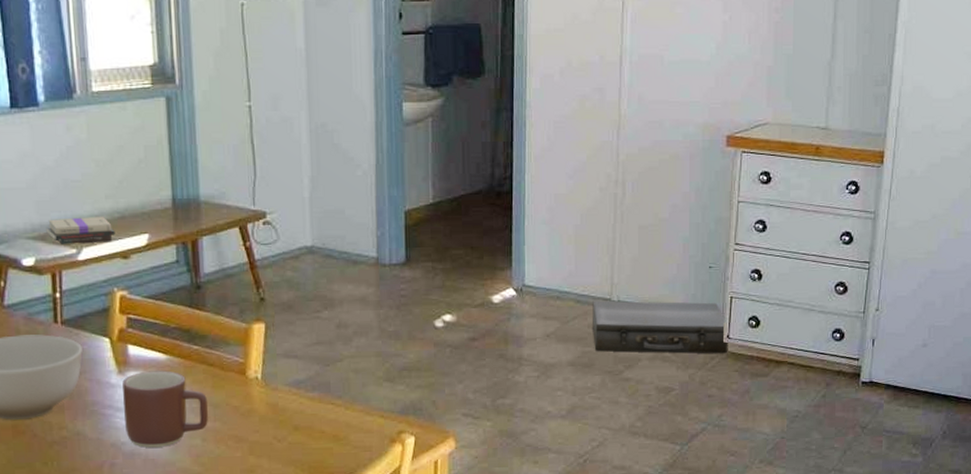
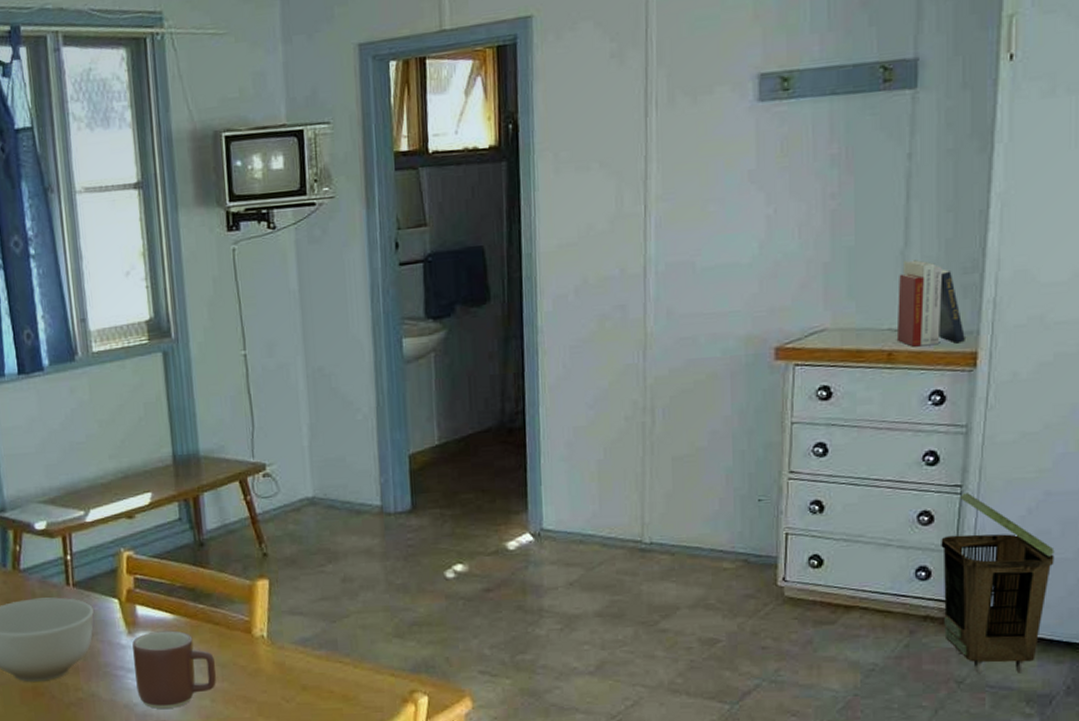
books: present [46,216,116,244] -> none [55,476,120,507]
briefcase: present [591,300,728,354] -> none [620,541,785,600]
books: none [823,71,875,144] -> present [896,260,965,347]
laundry basket: none [852,269,937,421] -> present [941,493,1055,674]

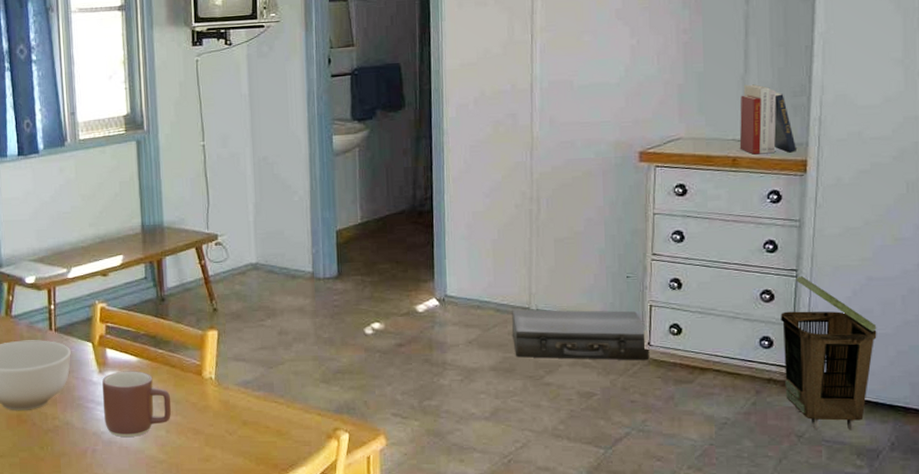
briefcase: none [620,541,785,600] -> present [511,309,650,361]

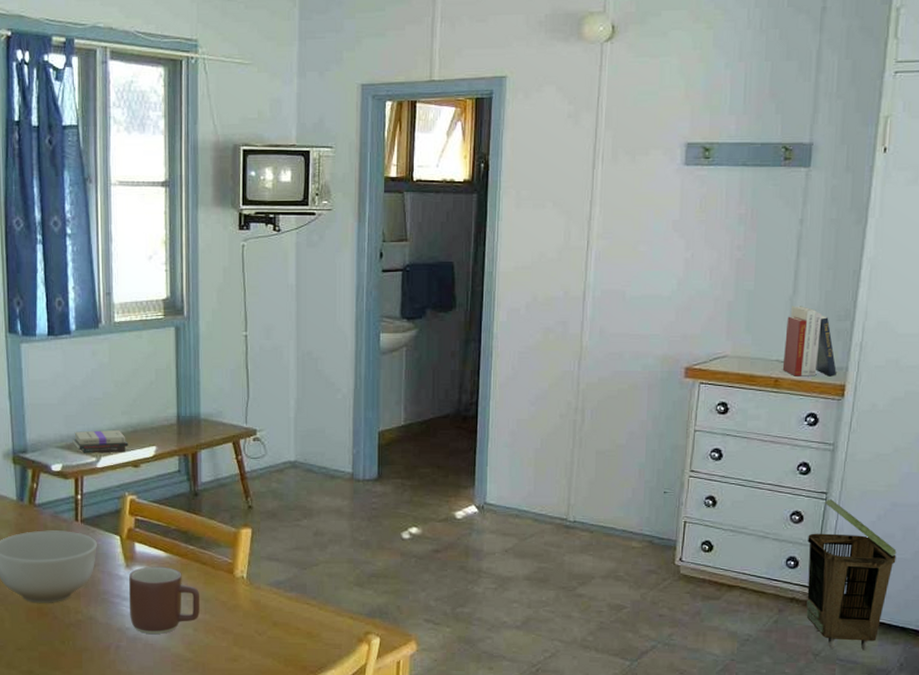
books: none [44,241,97,265] -> present [72,429,129,453]
briefcase: present [511,309,650,361] -> none [548,520,681,576]

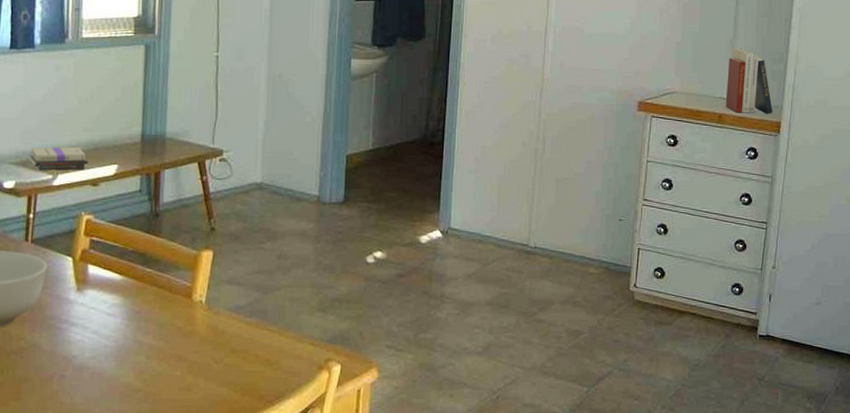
mug: present [129,566,200,634] -> none [78,290,155,362]
laundry basket: present [806,499,897,651] -> none [751,229,830,375]

